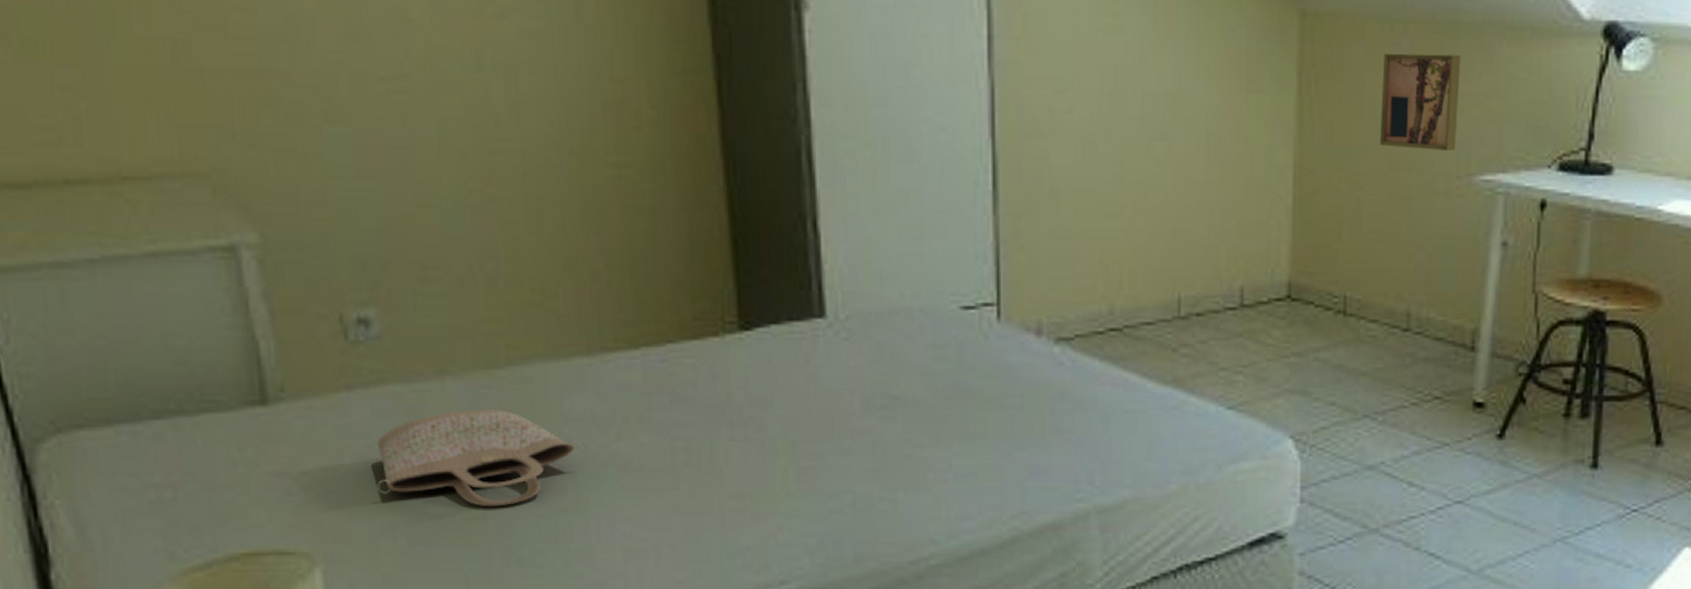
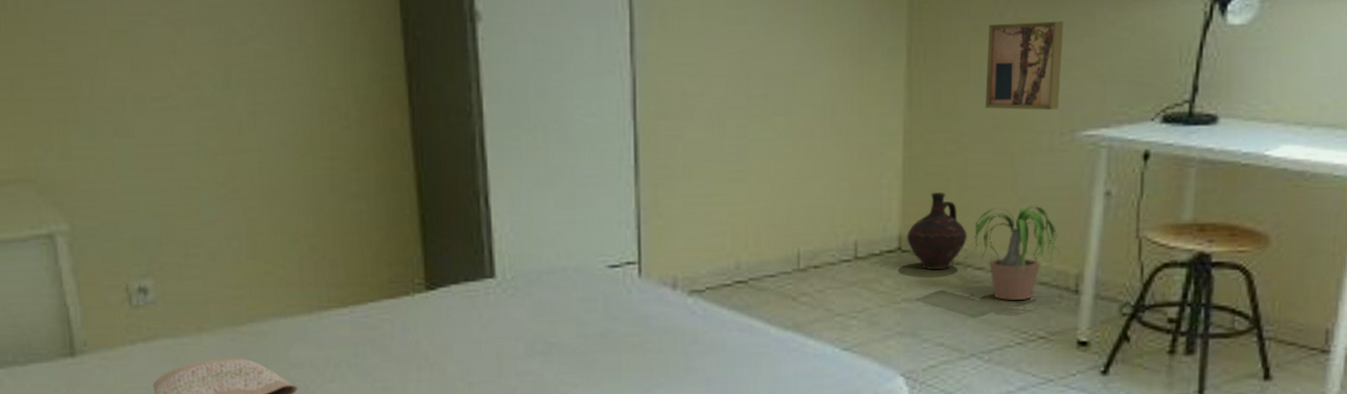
ceramic jug: none [1297,236,1360,322] -> present [907,192,967,271]
potted plant: none [1353,253,1457,356] -> present [960,205,1060,300]

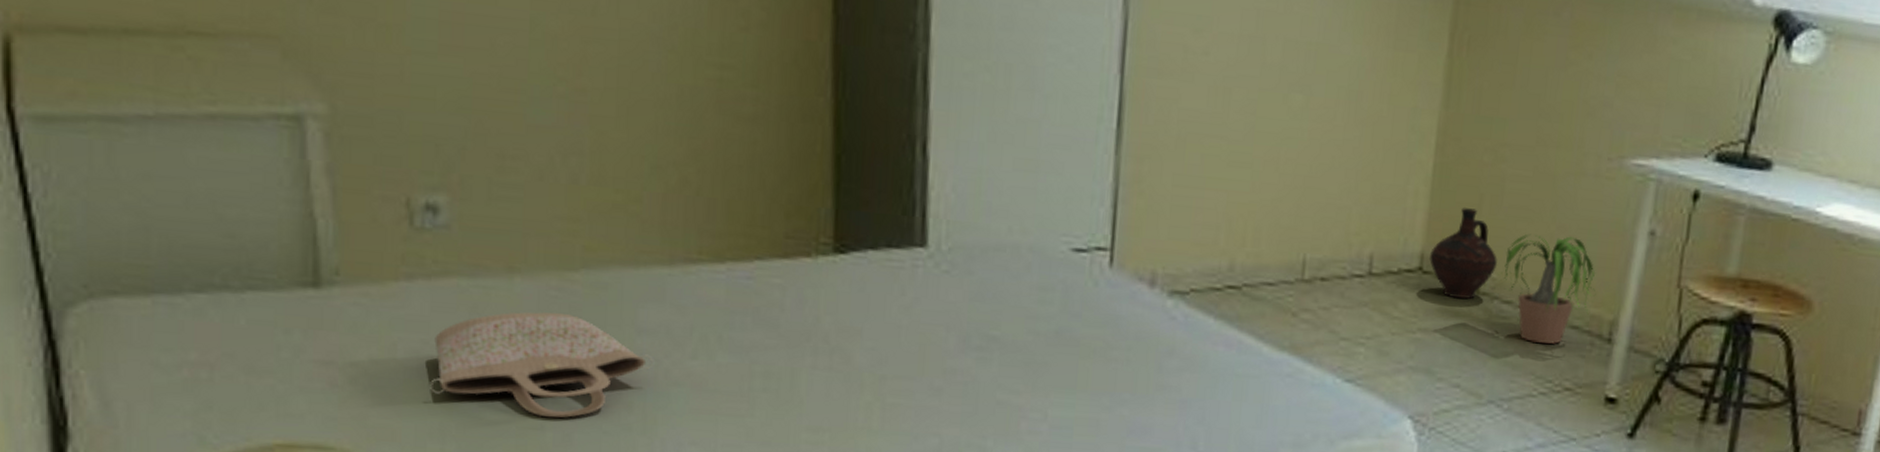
wall art: present [985,21,1064,110] -> none [1529,22,1623,131]

